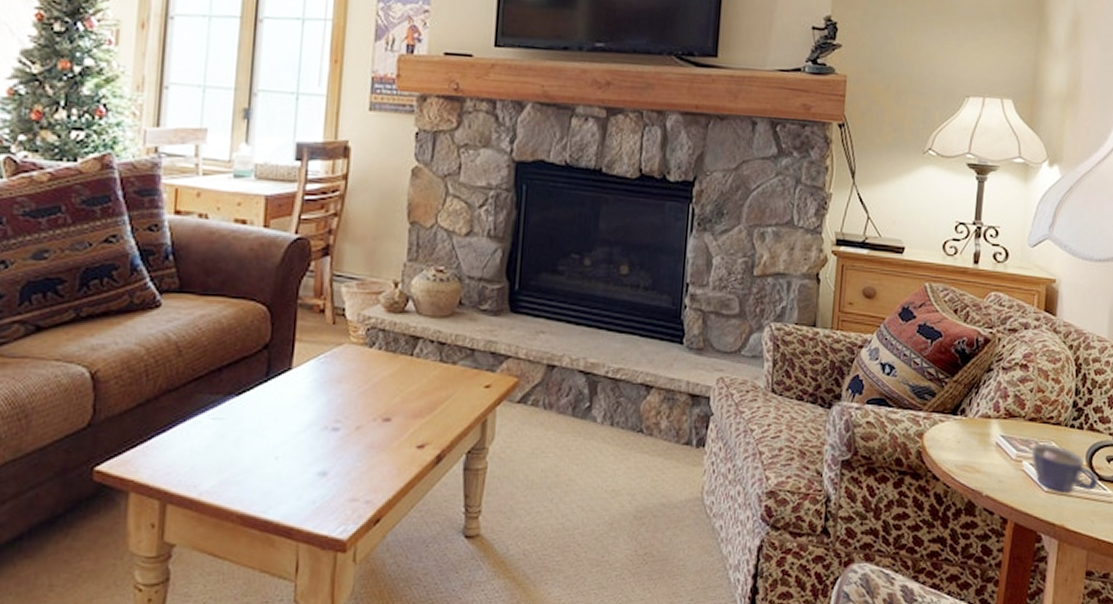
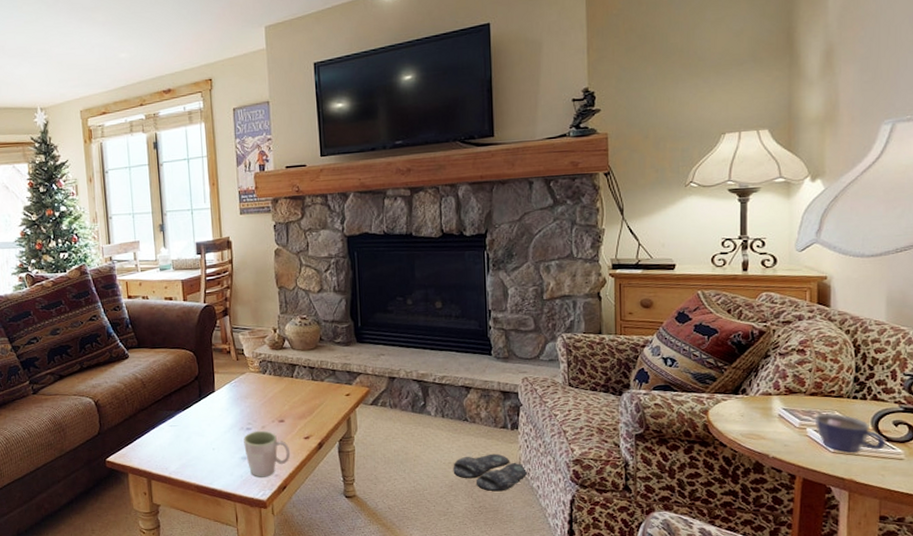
mug: none [325,432,394,504] -> present [243,430,291,477]
slippers: none [616,479,712,533] -> present [453,453,529,492]

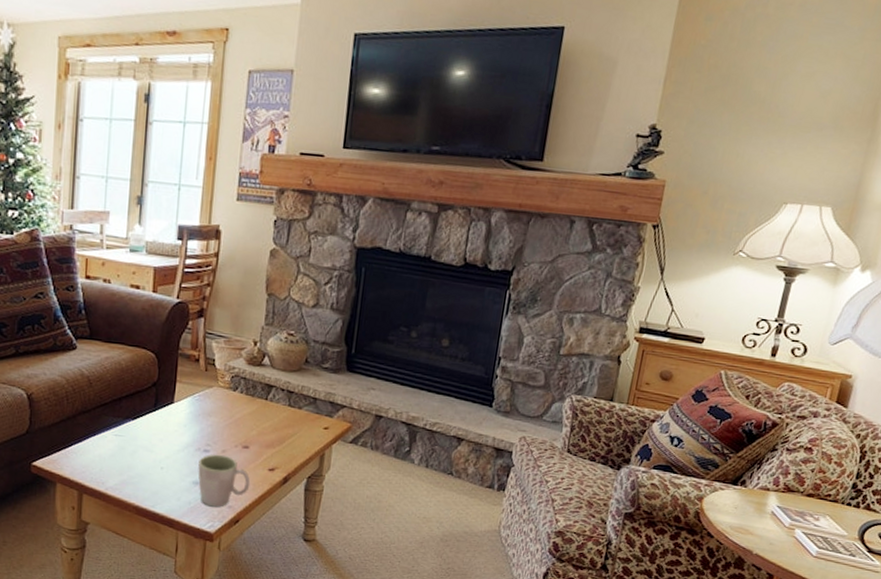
slippers: present [453,453,529,492] -> none [426,512,507,555]
cup: present [814,413,886,454] -> none [804,516,868,561]

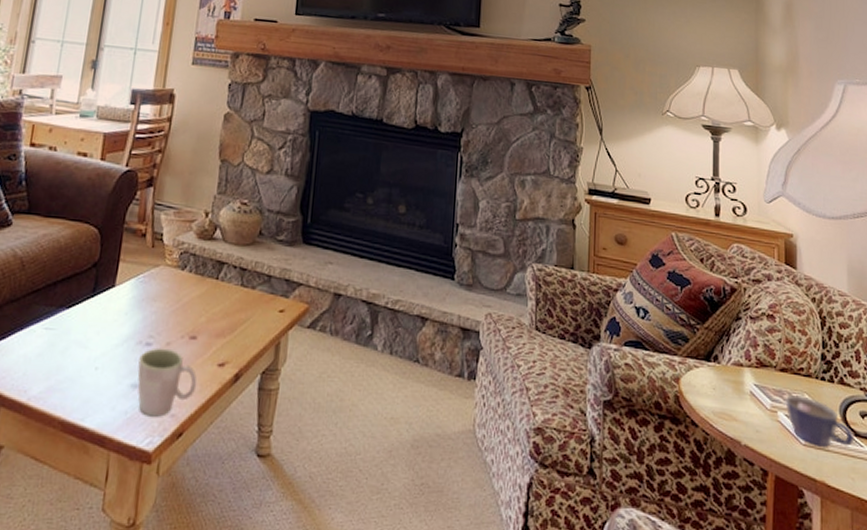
cup: none [804,516,868,561] -> present [785,395,854,448]

